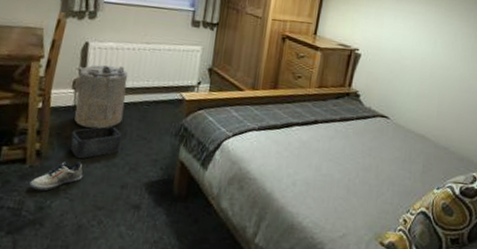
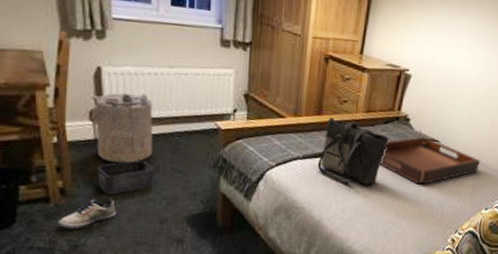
tote bag: none [271,91,340,159] -> present [317,117,389,185]
serving tray: none [331,112,430,161] -> present [380,136,480,185]

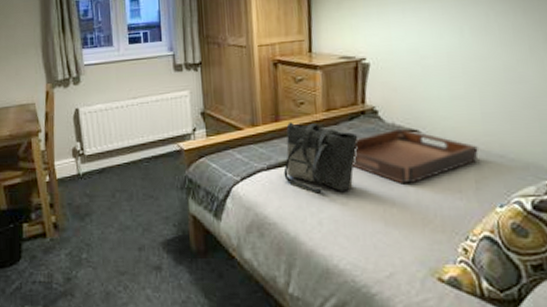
shoe: present [58,198,117,230] -> none [54,229,100,263]
laundry hamper: present [91,93,153,163] -> none [73,127,126,194]
storage bin: present [97,159,154,196] -> none [82,188,130,226]

